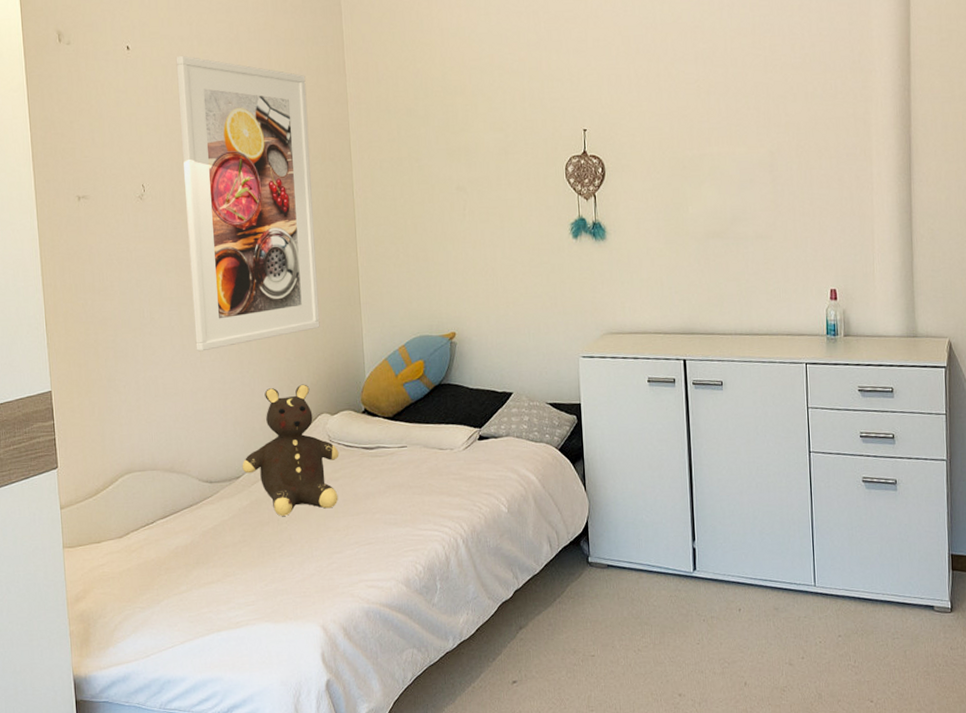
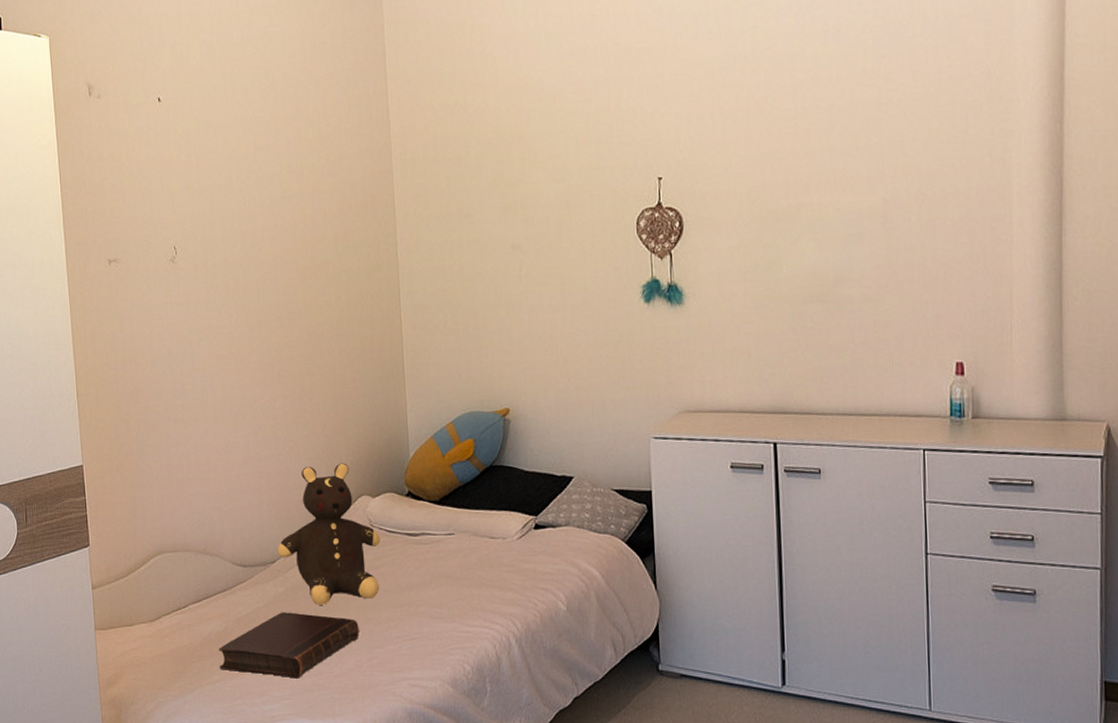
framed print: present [176,55,320,352] -> none [208,106,361,426]
book: none [185,523,320,586] -> present [218,612,359,679]

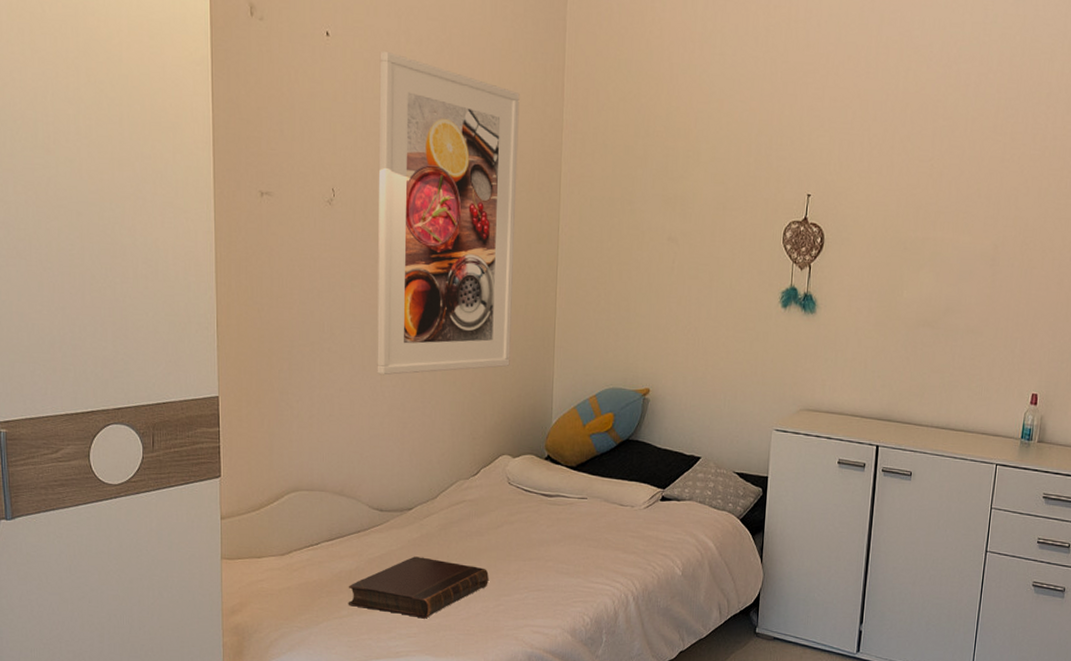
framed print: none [208,106,361,426] -> present [377,51,520,375]
teddy bear: present [277,463,381,605] -> none [415,422,517,553]

